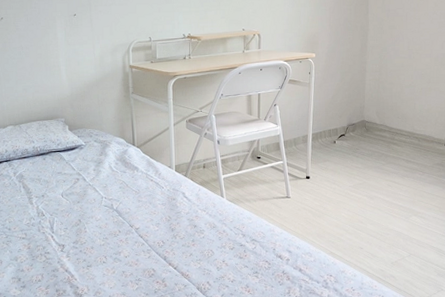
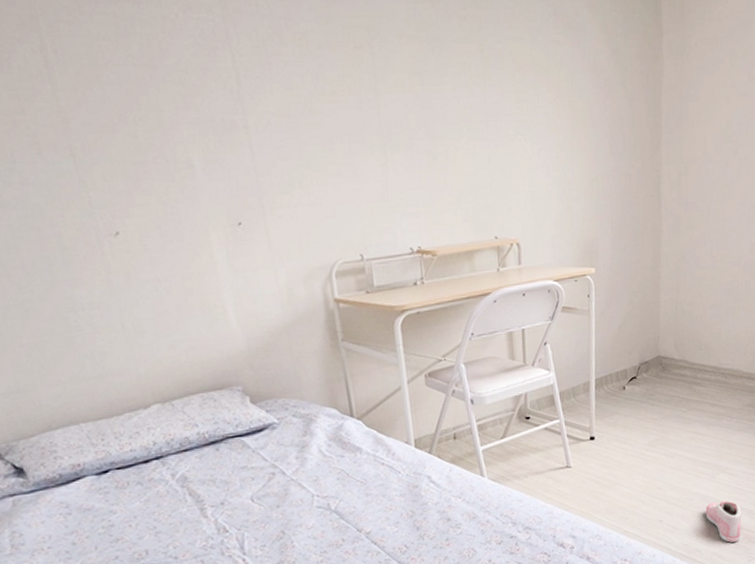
sneaker: none [400,238,432,275] -> present [705,501,742,543]

